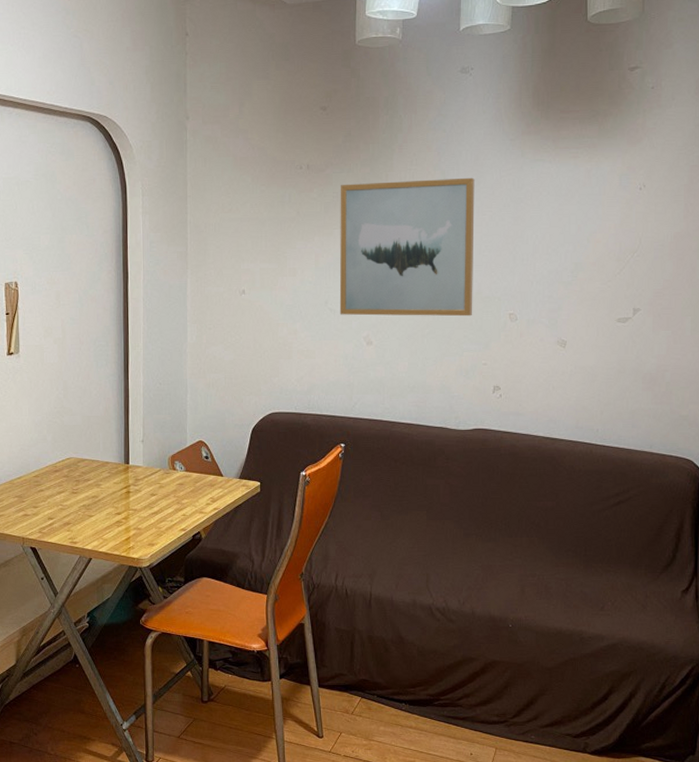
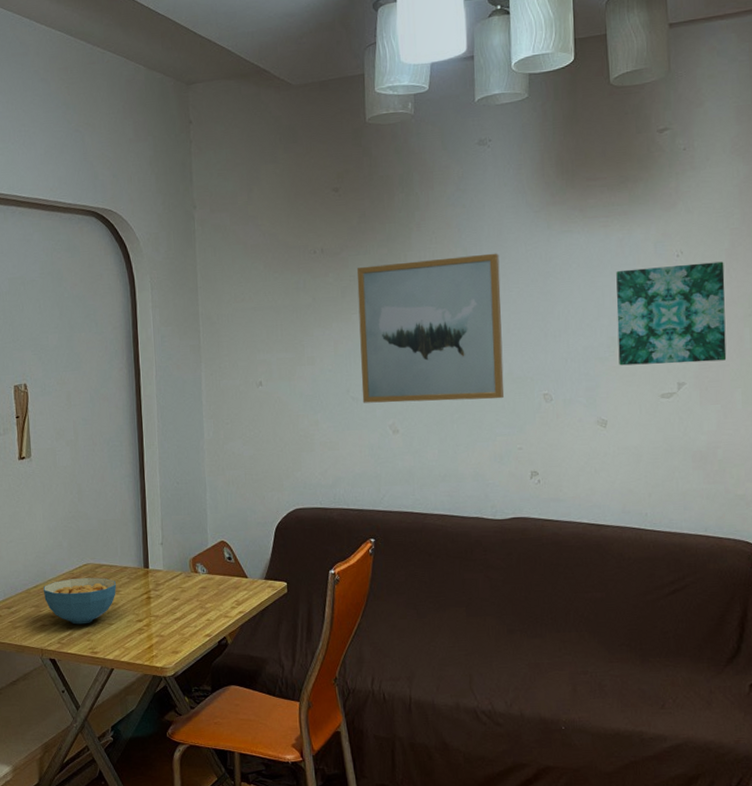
cereal bowl: none [26,470,98,515] -> present [43,577,117,625]
wall art: none [580,196,683,291] -> present [616,261,727,366]

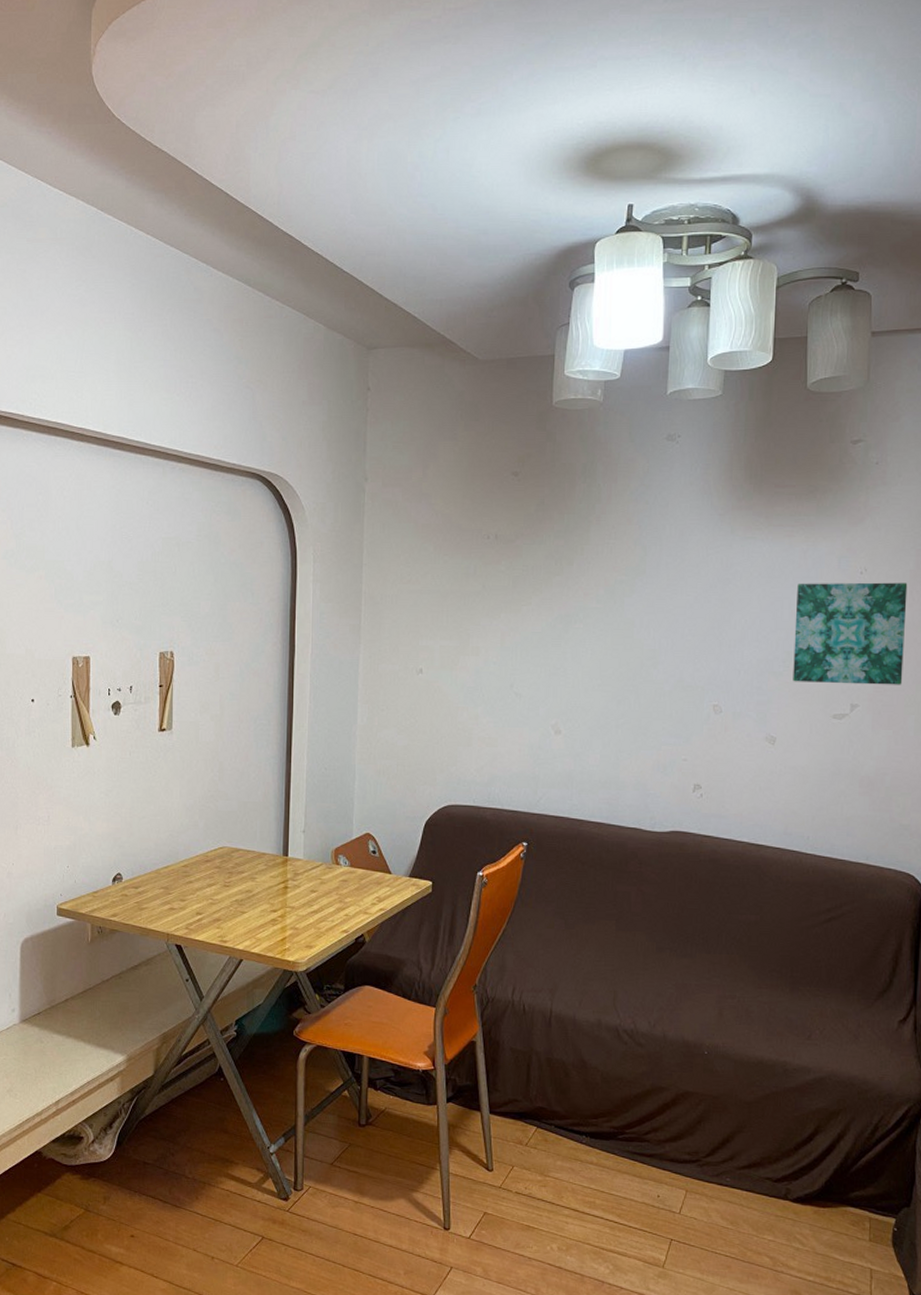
cereal bowl: present [43,577,117,625] -> none [174,861,253,911]
wall art: present [356,253,505,403] -> none [526,554,679,707]

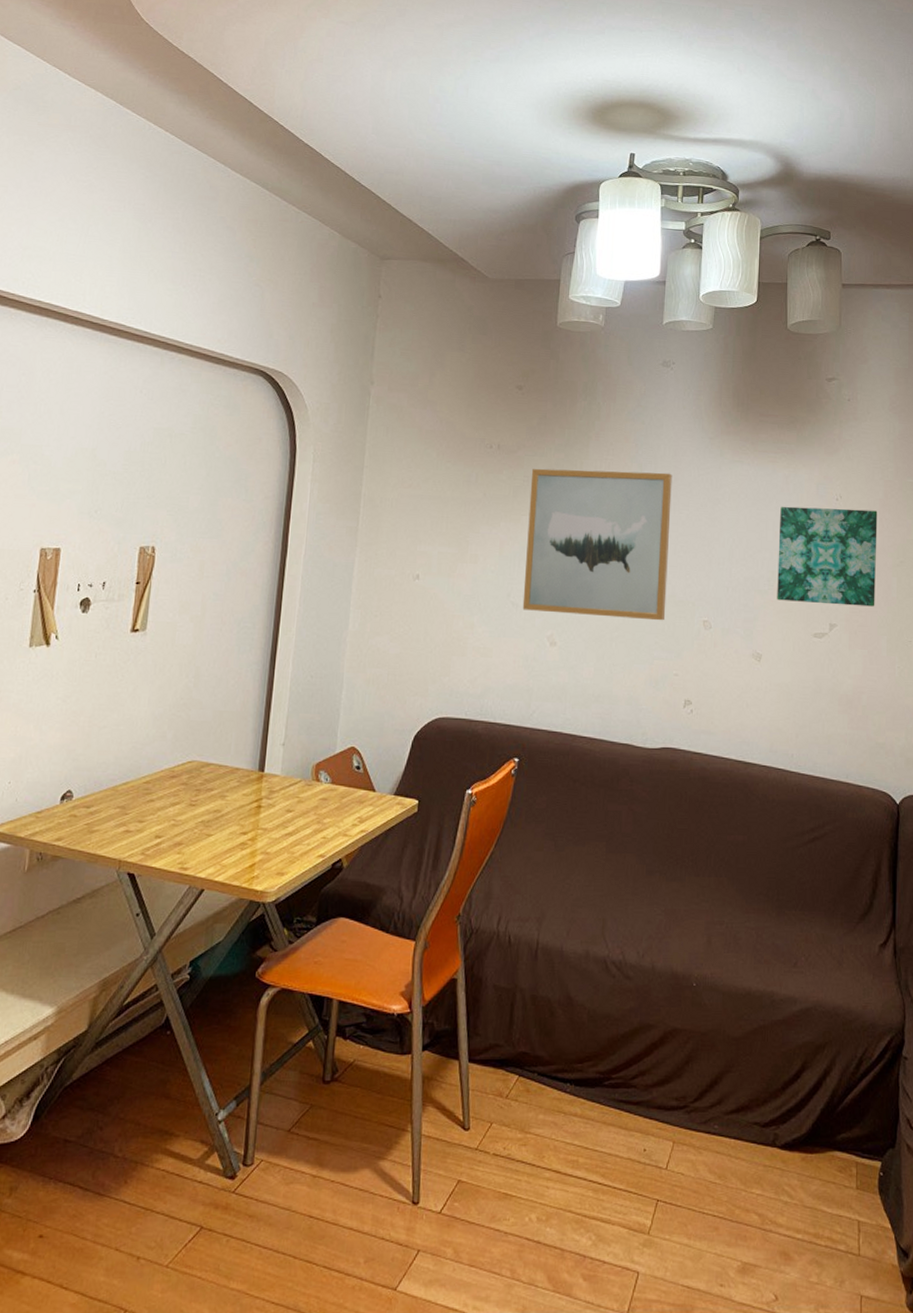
wall art: none [526,554,679,707] -> present [522,468,672,621]

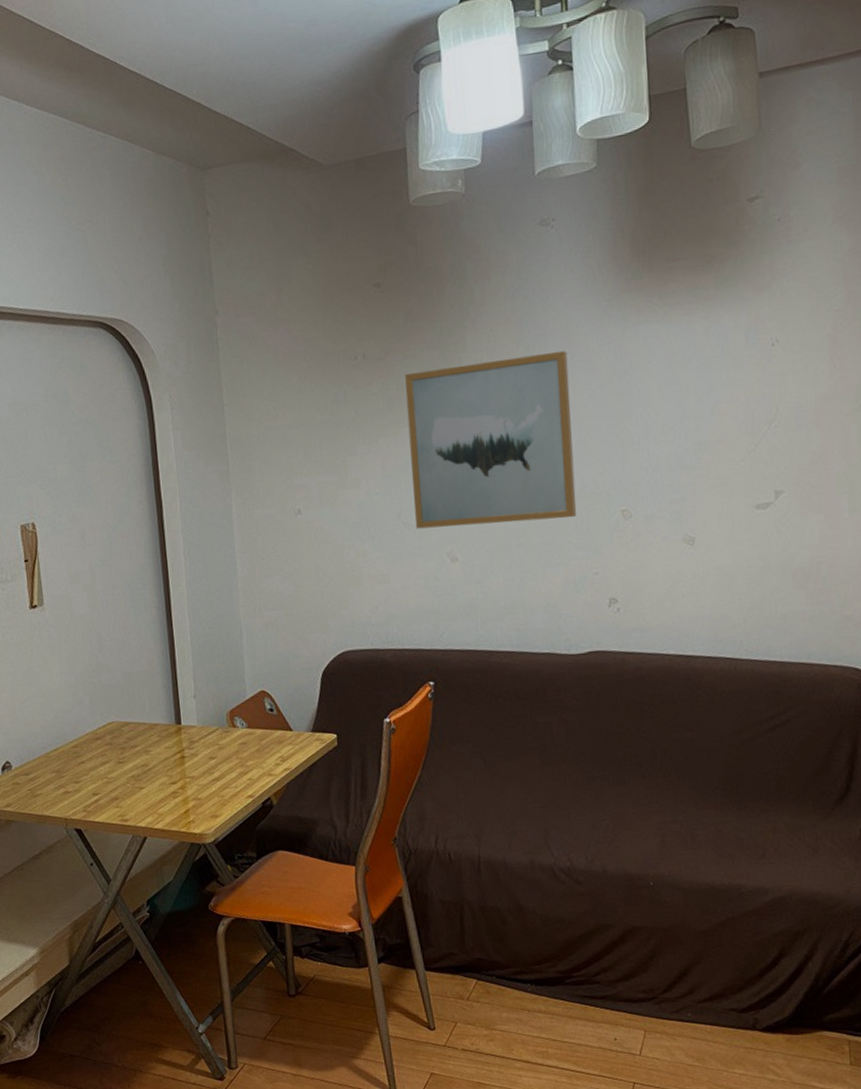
wall art: present [777,506,878,607] -> none [702,349,831,474]

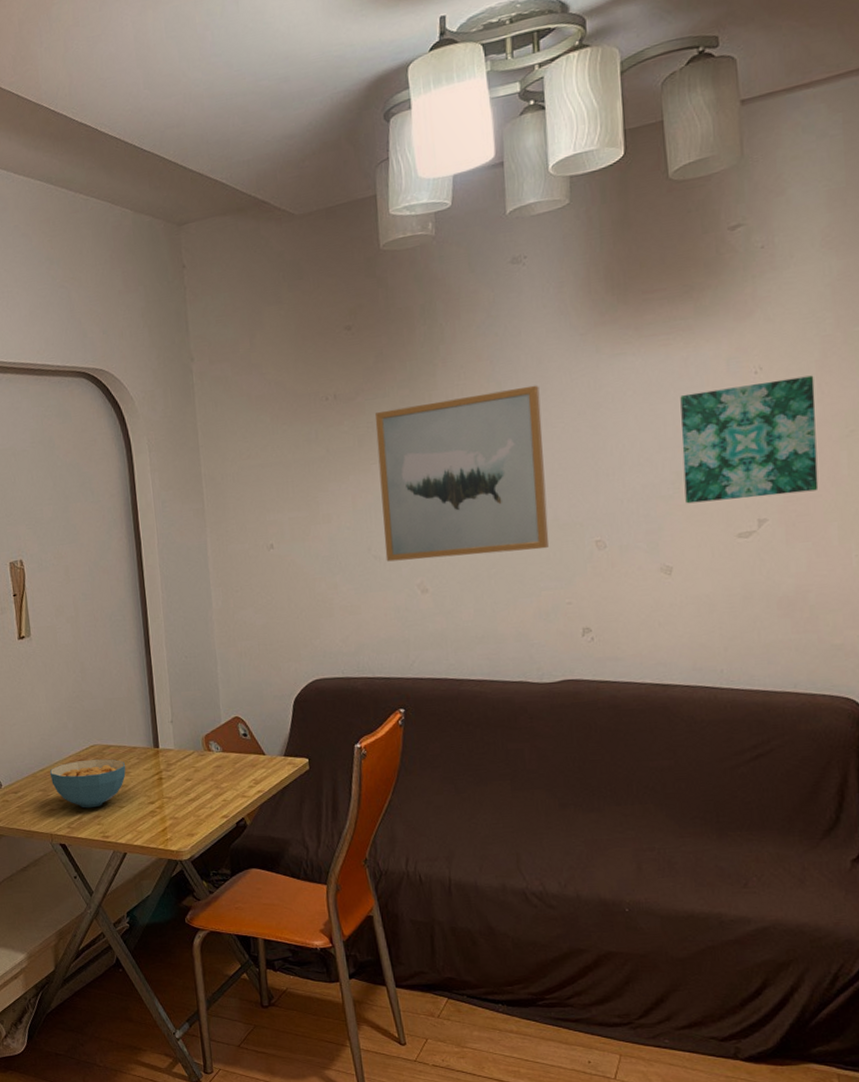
cereal bowl: none [64,737,146,790] -> present [49,759,126,808]
wall art: none [702,349,831,474] -> present [680,375,819,504]

